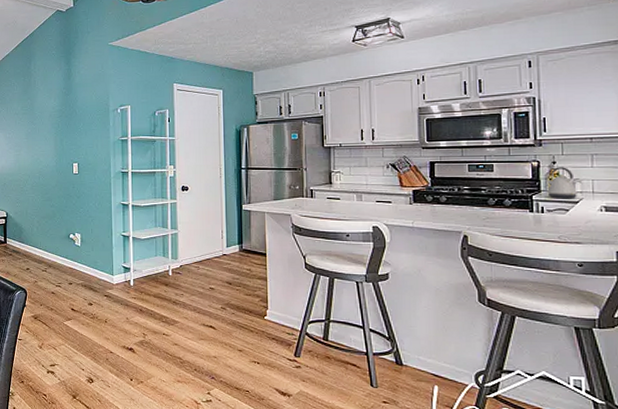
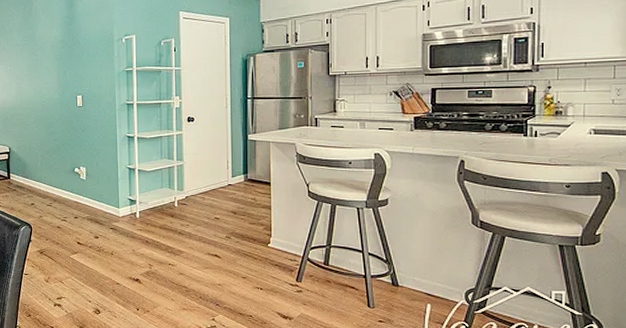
kettle: present [547,167,577,199] -> none [541,91,569,123]

